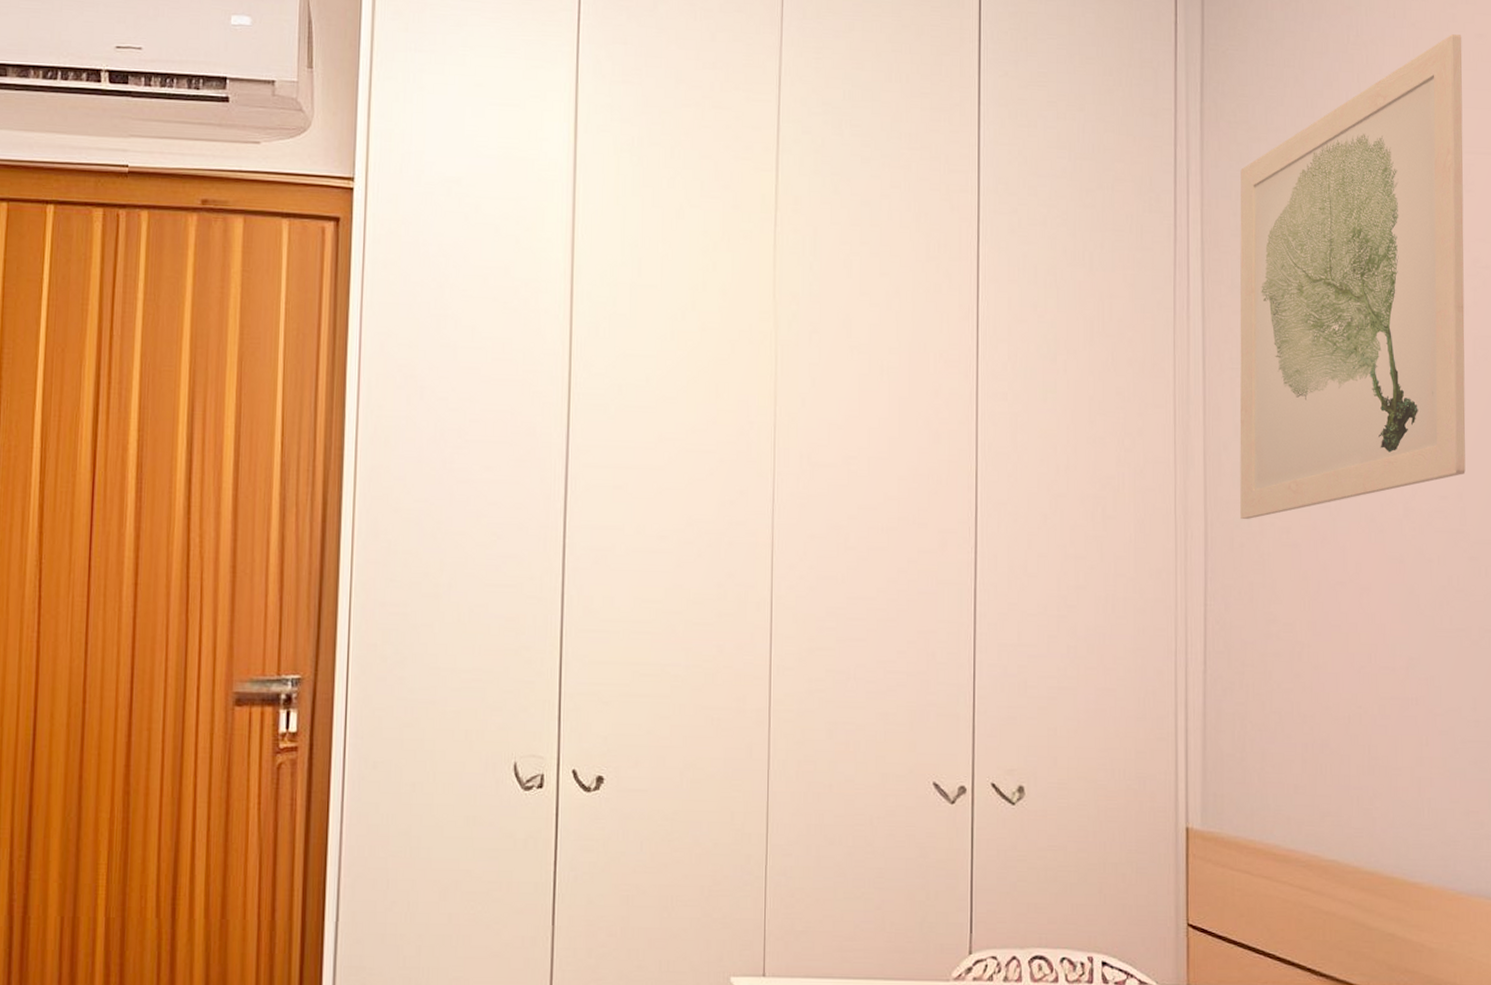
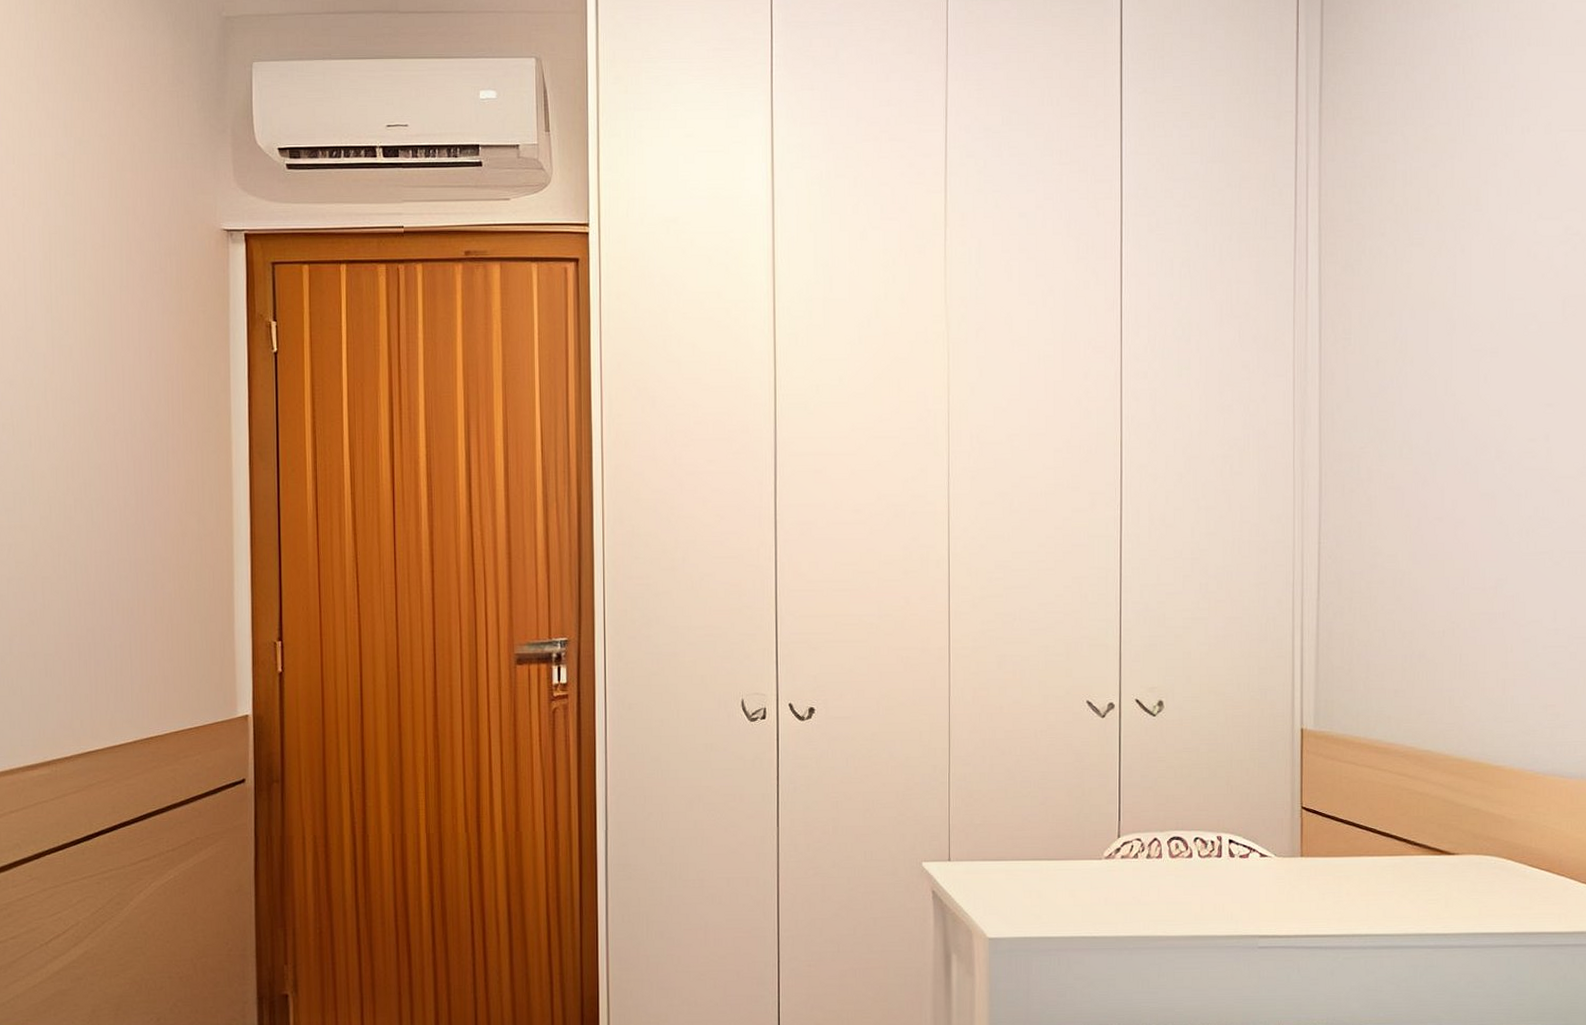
wall art: present [1239,34,1466,520] -> none [1351,22,1561,469]

